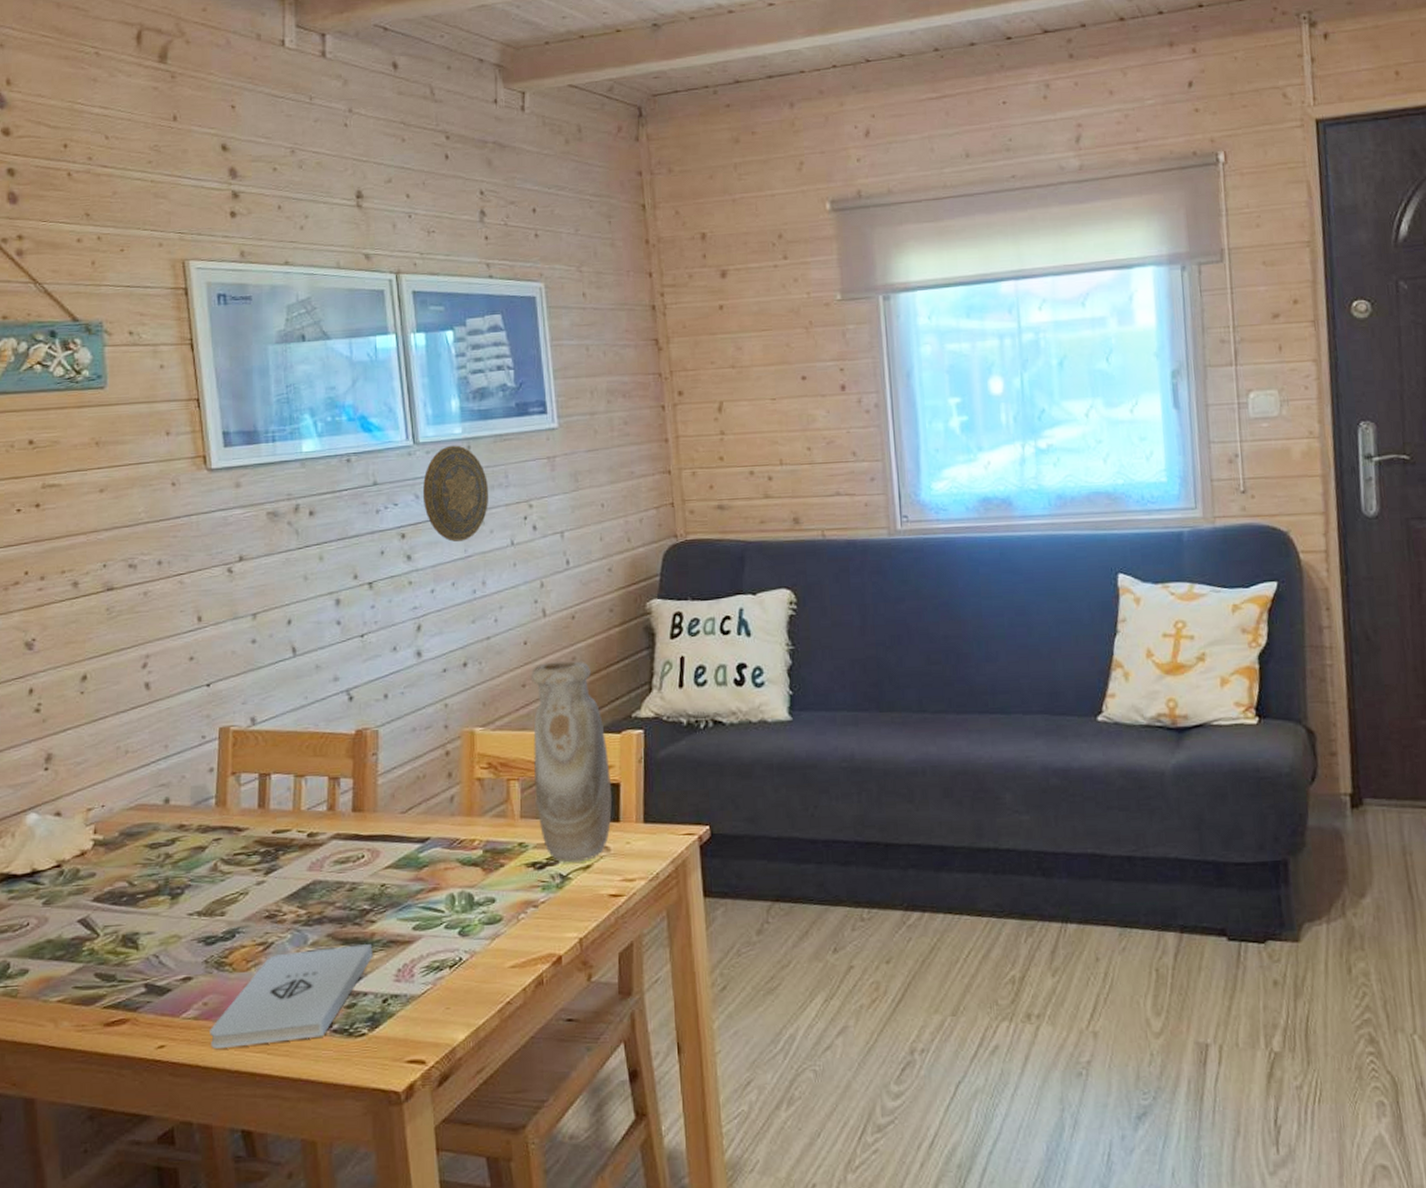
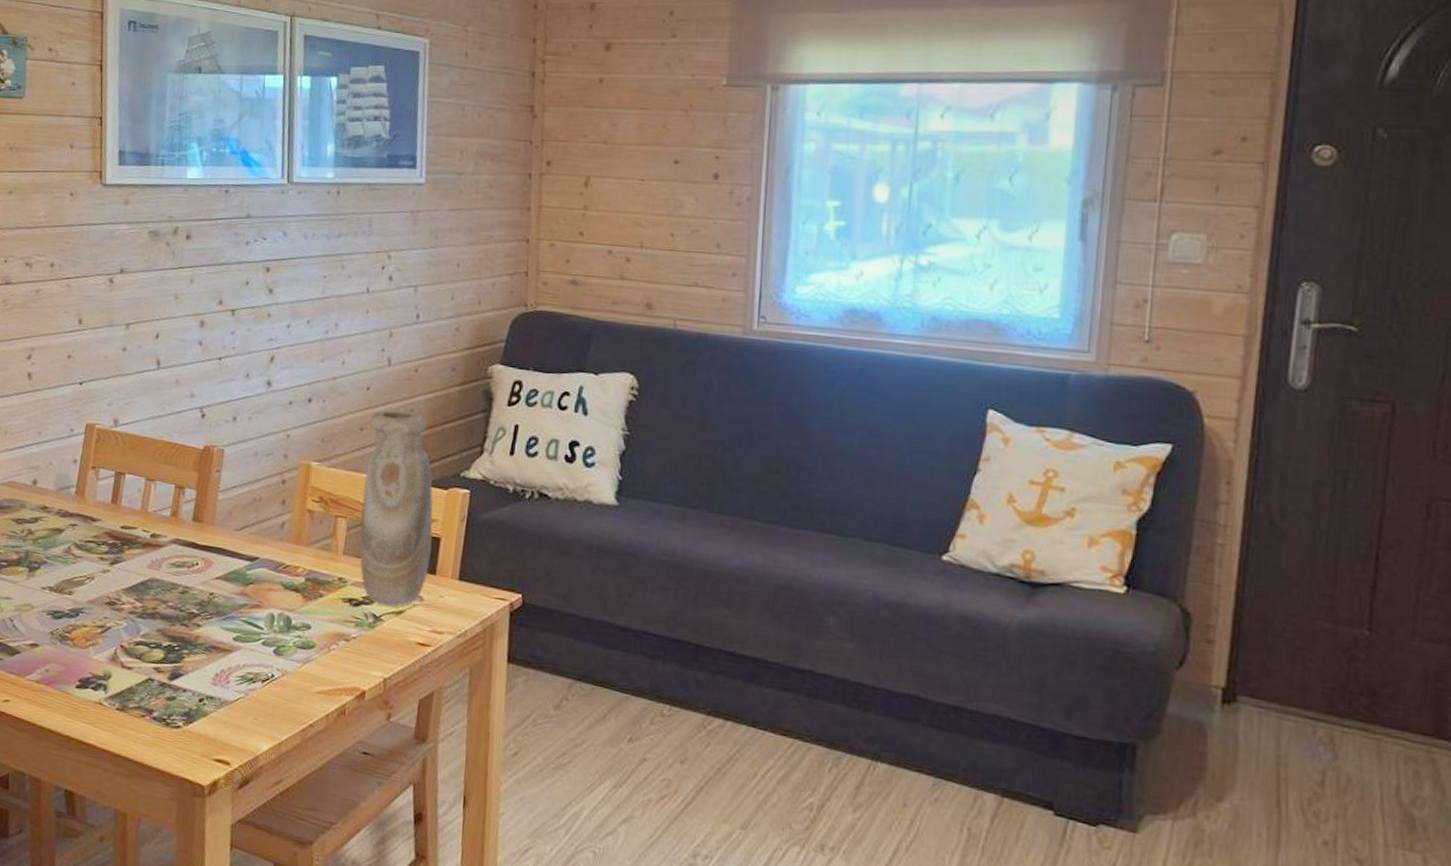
notepad: present [210,943,373,1049] -> none [48,638,196,721]
decorative plate: present [422,445,489,542] -> none [290,188,352,282]

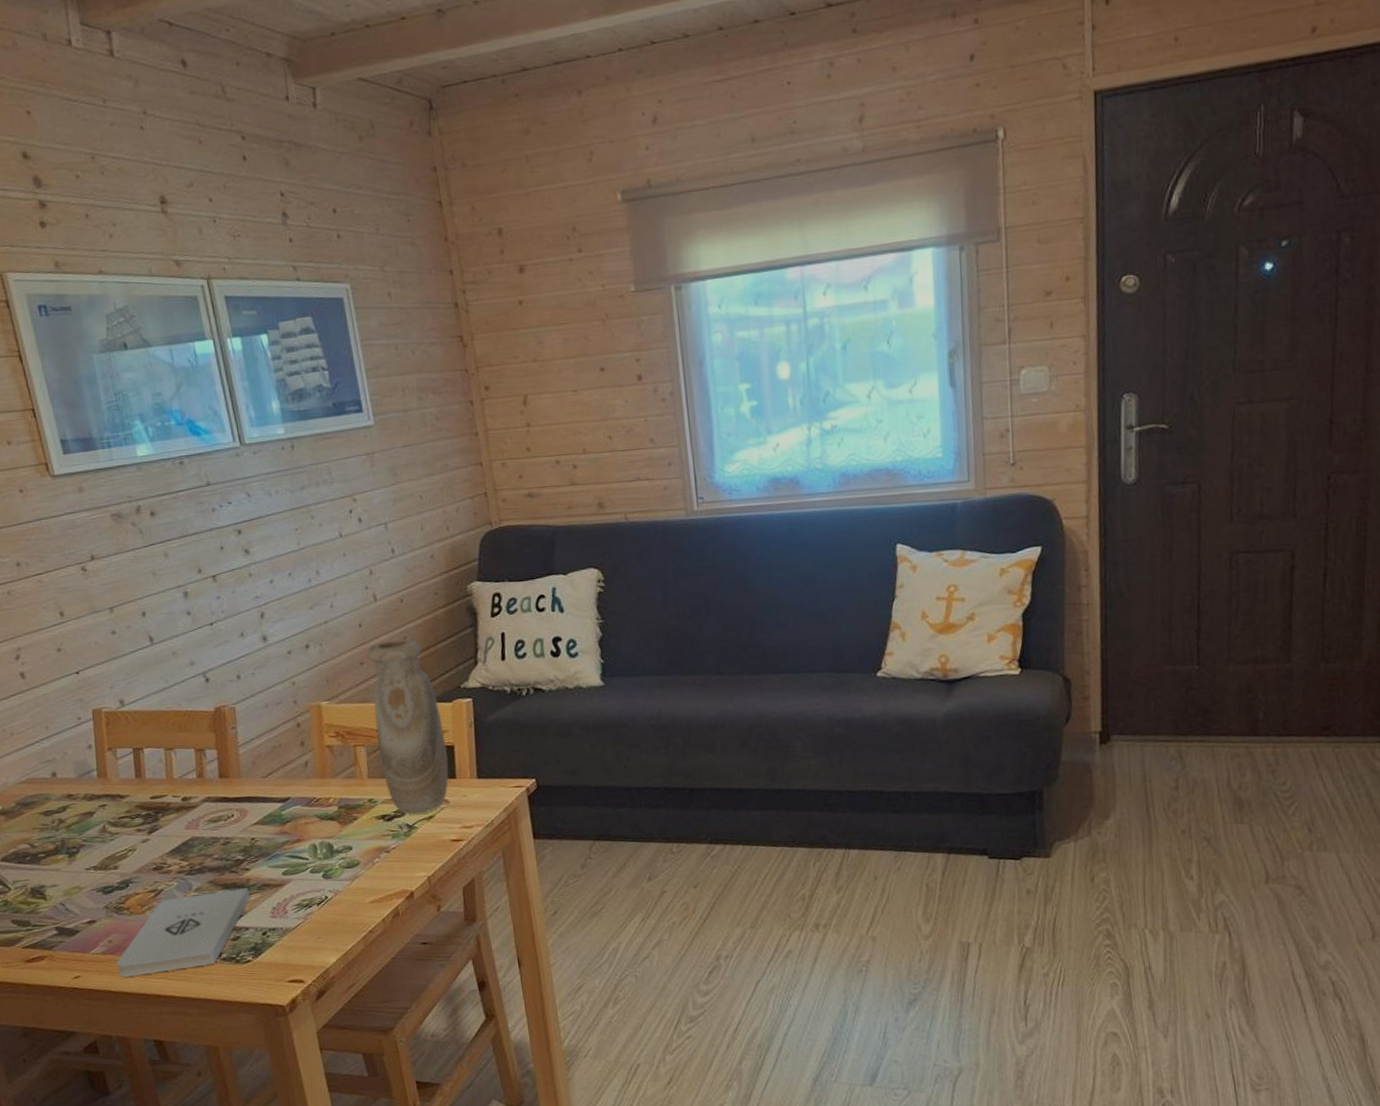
notepad: none [48,638,196,721] -> present [116,887,250,977]

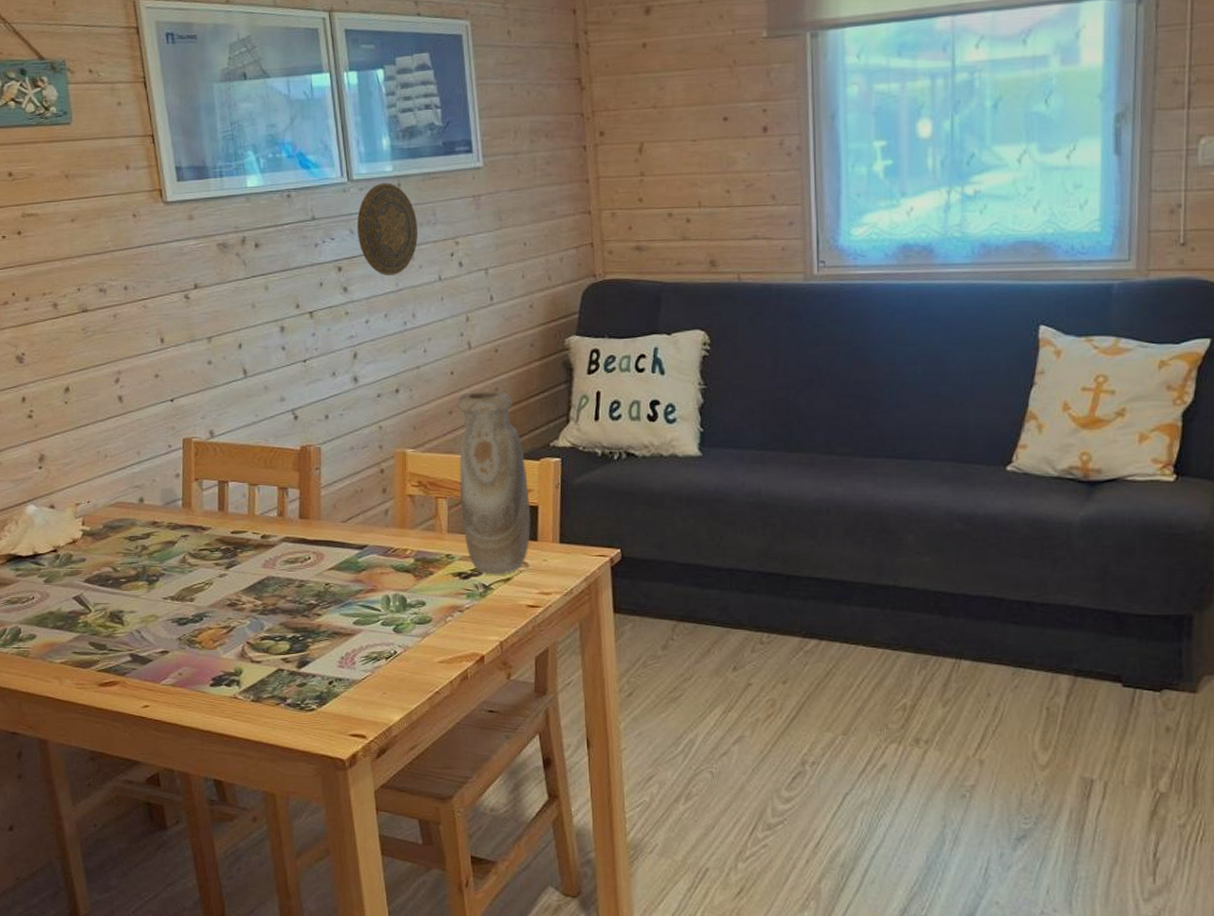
notepad: present [116,887,250,977] -> none [185,633,320,712]
decorative plate: none [253,445,316,536] -> present [356,182,419,275]

